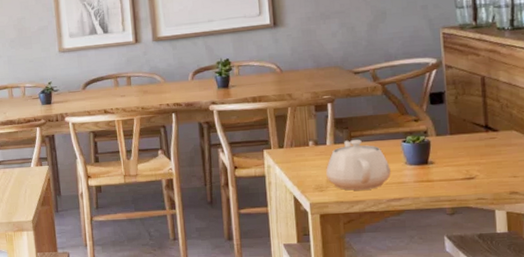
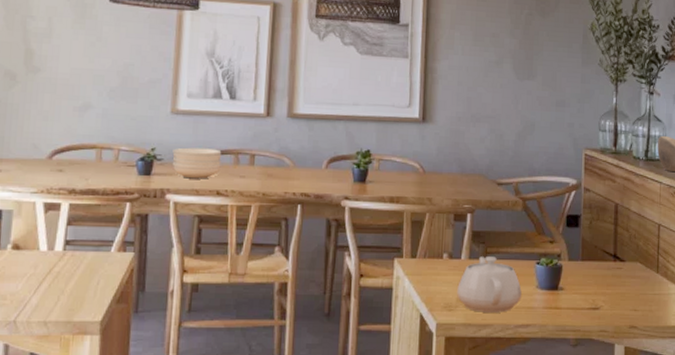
bowl: none [65,76,105,103] -> present [172,147,222,179]

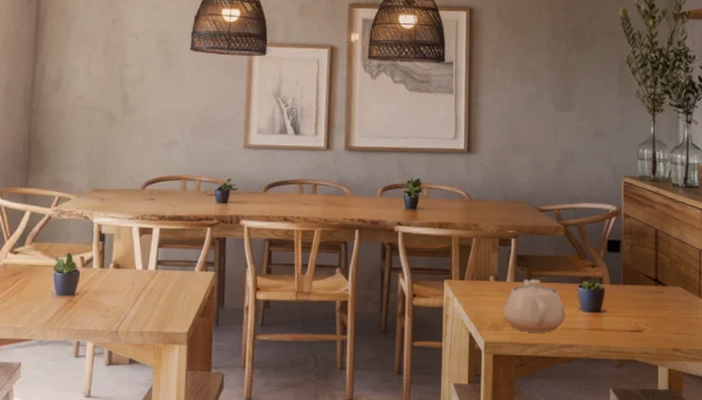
bowl: present [172,147,222,179] -> none [245,178,288,207]

